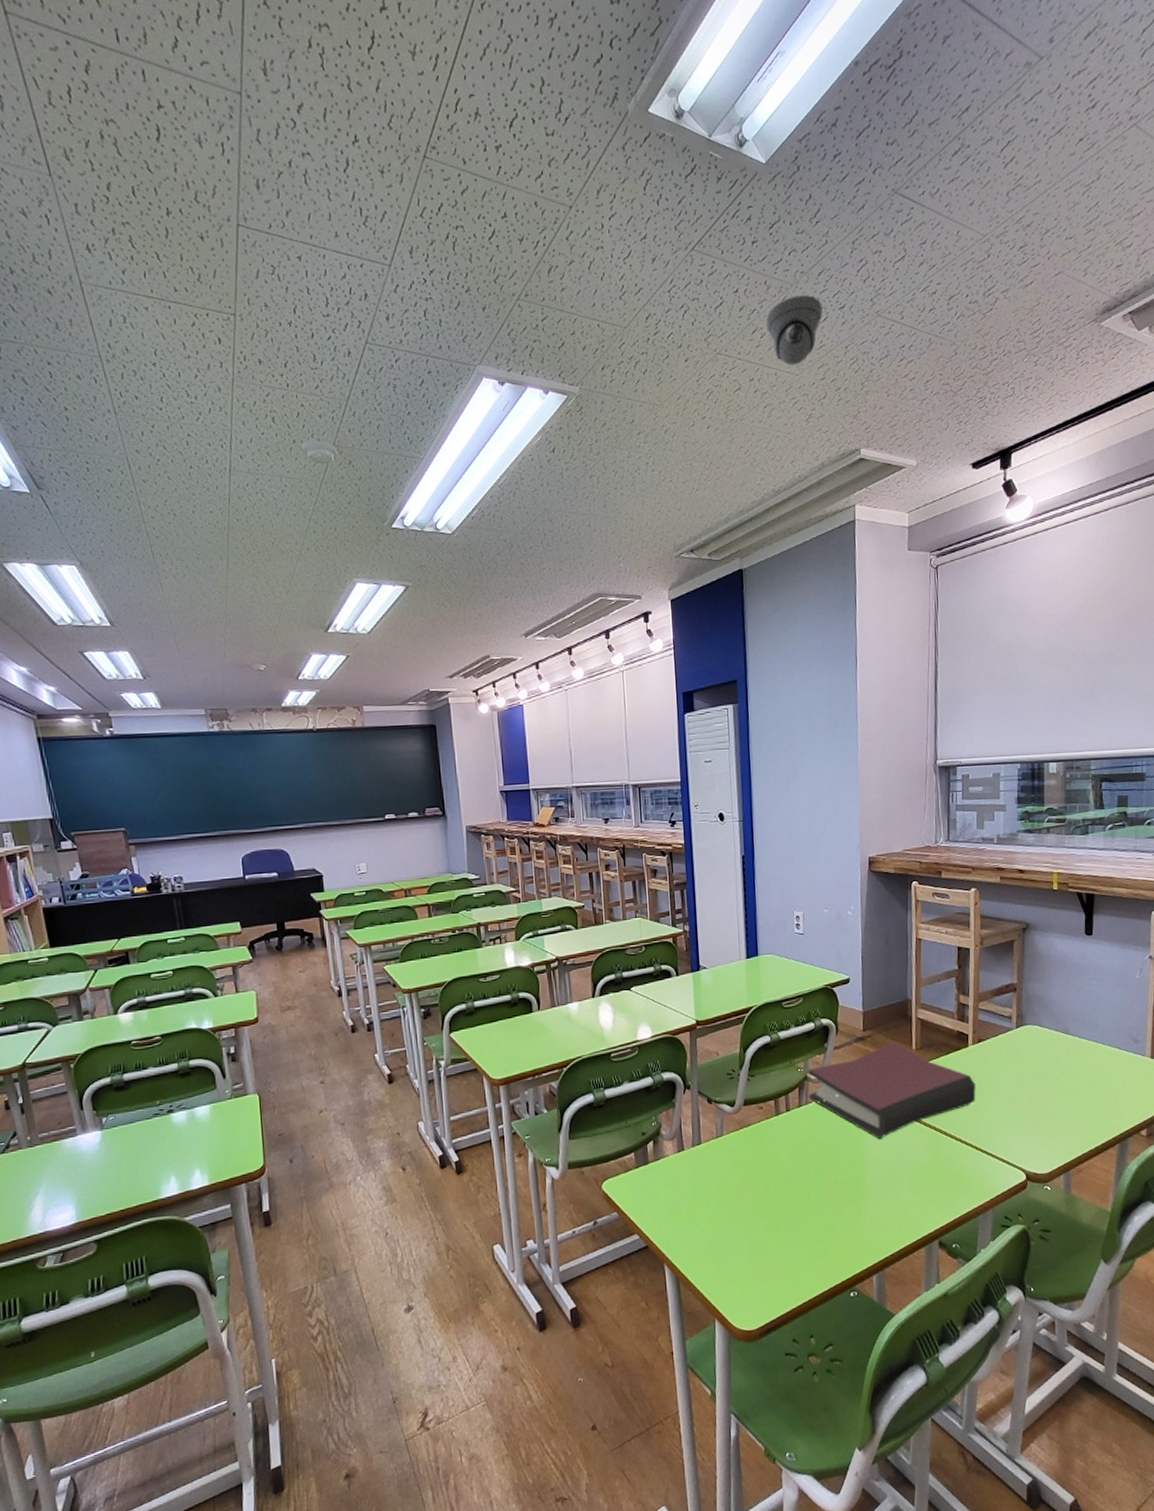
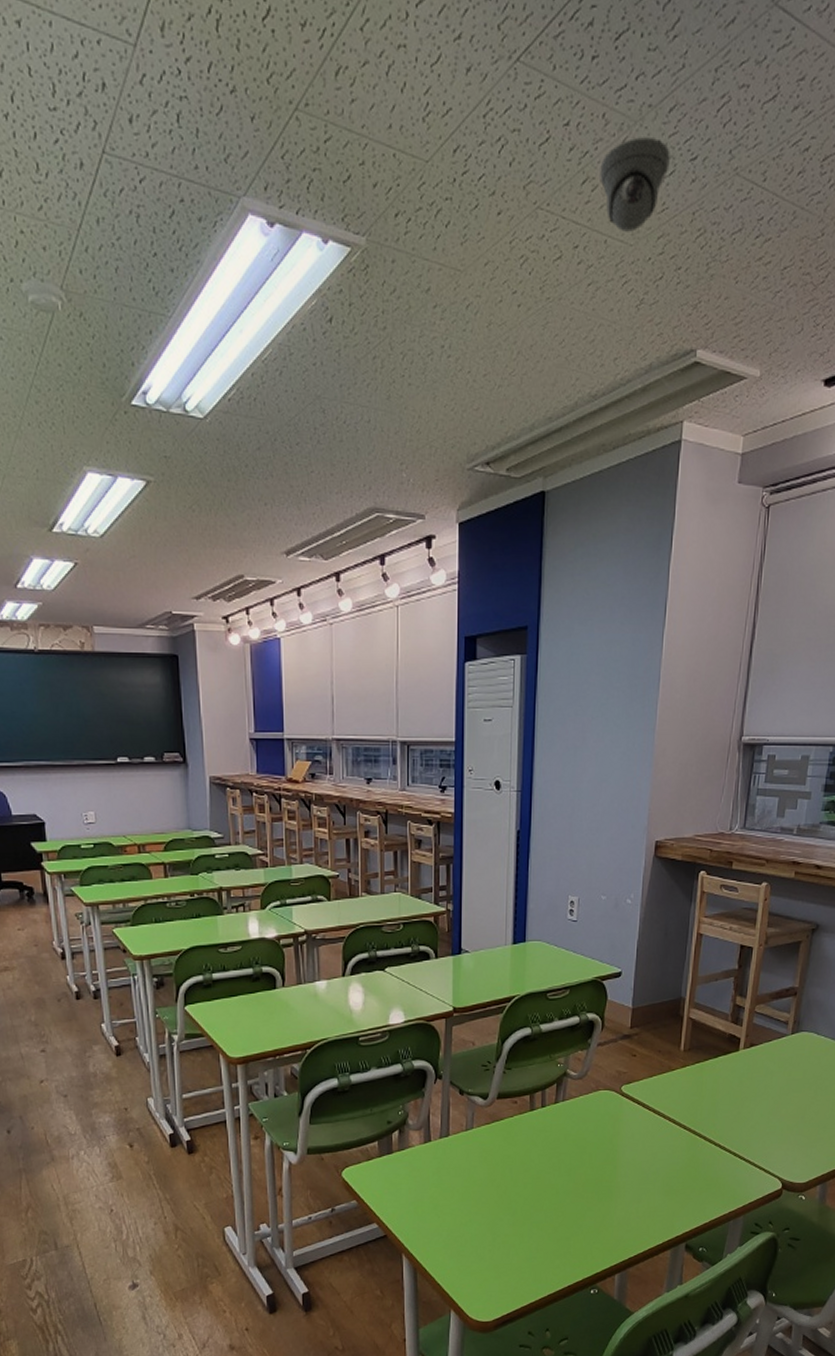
hardback book: present [808,1040,976,1139] -> none [566,1040,742,1140]

